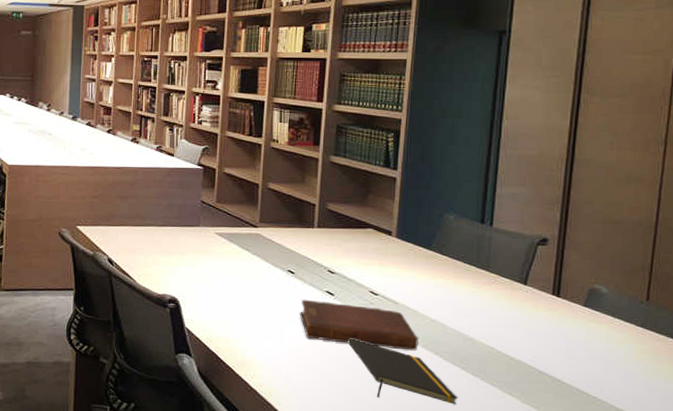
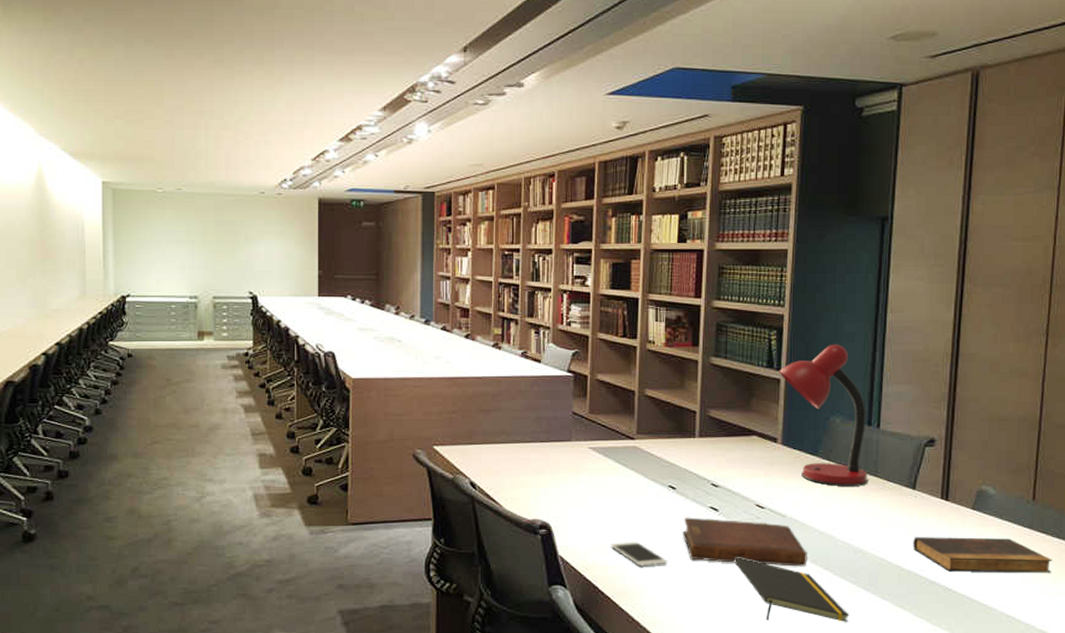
smartphone: none [232,318,285,342] -> present [610,541,668,566]
desk lamp: none [394,148,480,279] -> present [778,345,868,486]
book: none [522,329,666,371] -> present [913,537,1053,573]

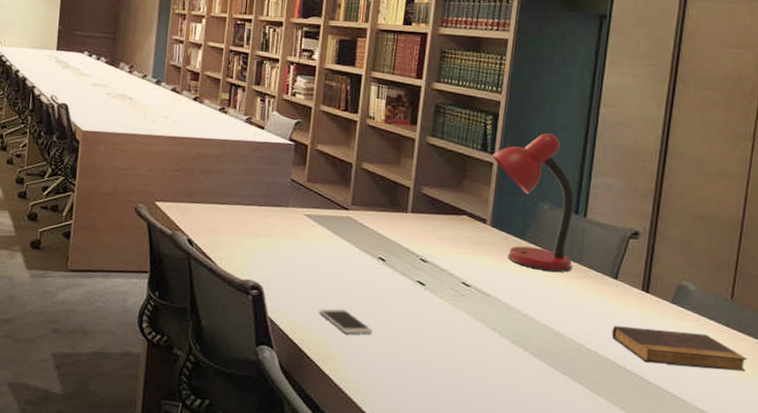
diary: present [682,517,807,567] -> none [388,289,509,347]
notepad: present [735,557,850,622] -> none [437,332,546,404]

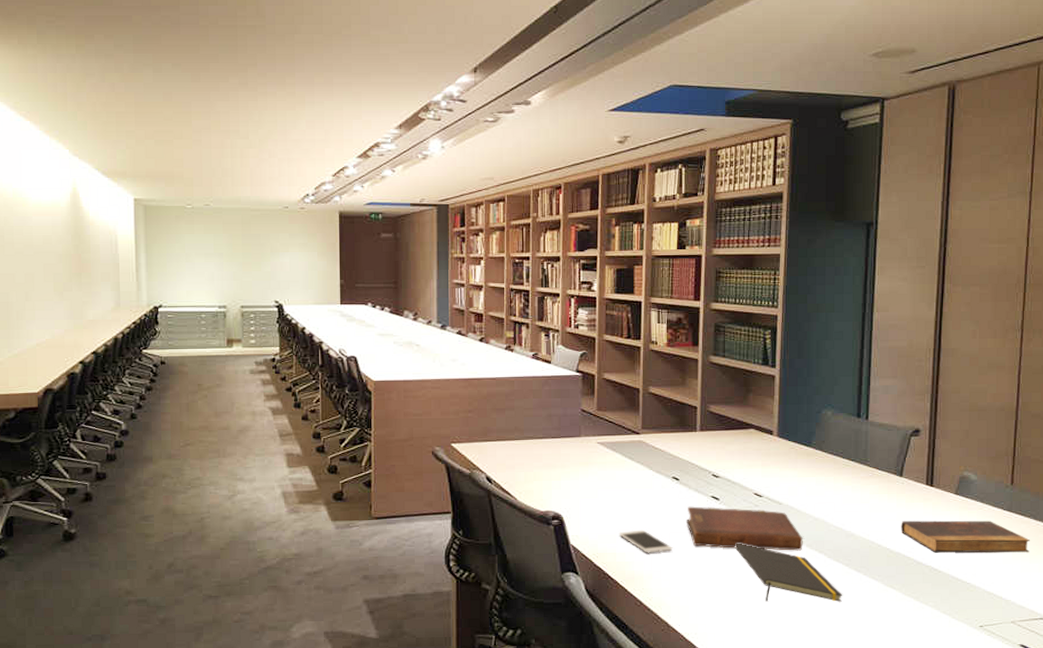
diary: none [388,289,509,347] -> present [685,506,803,551]
notepad: none [437,332,546,404] -> present [735,543,843,602]
desk lamp: present [491,133,574,272] -> none [773,342,858,475]

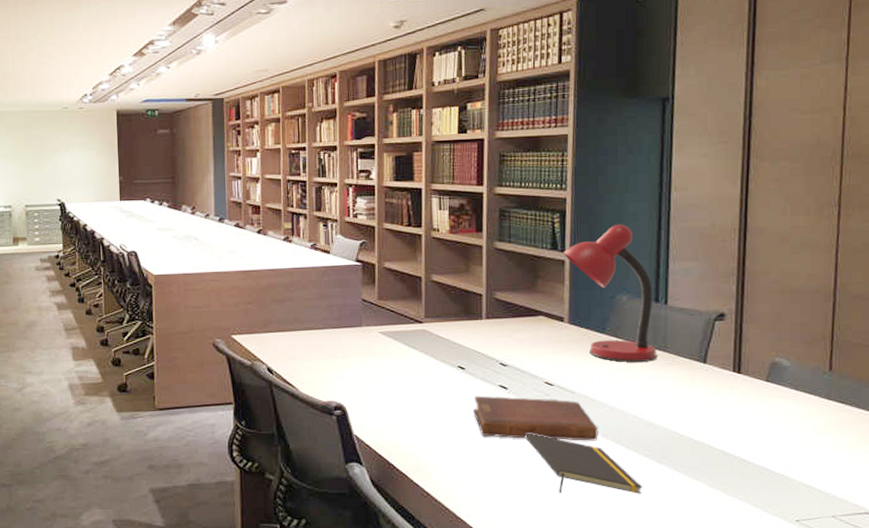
smartphone: present [618,530,673,553] -> none [403,420,460,444]
desk lamp: none [773,342,858,475] -> present [562,225,657,362]
book: present [901,520,1031,553] -> none [705,409,853,444]

